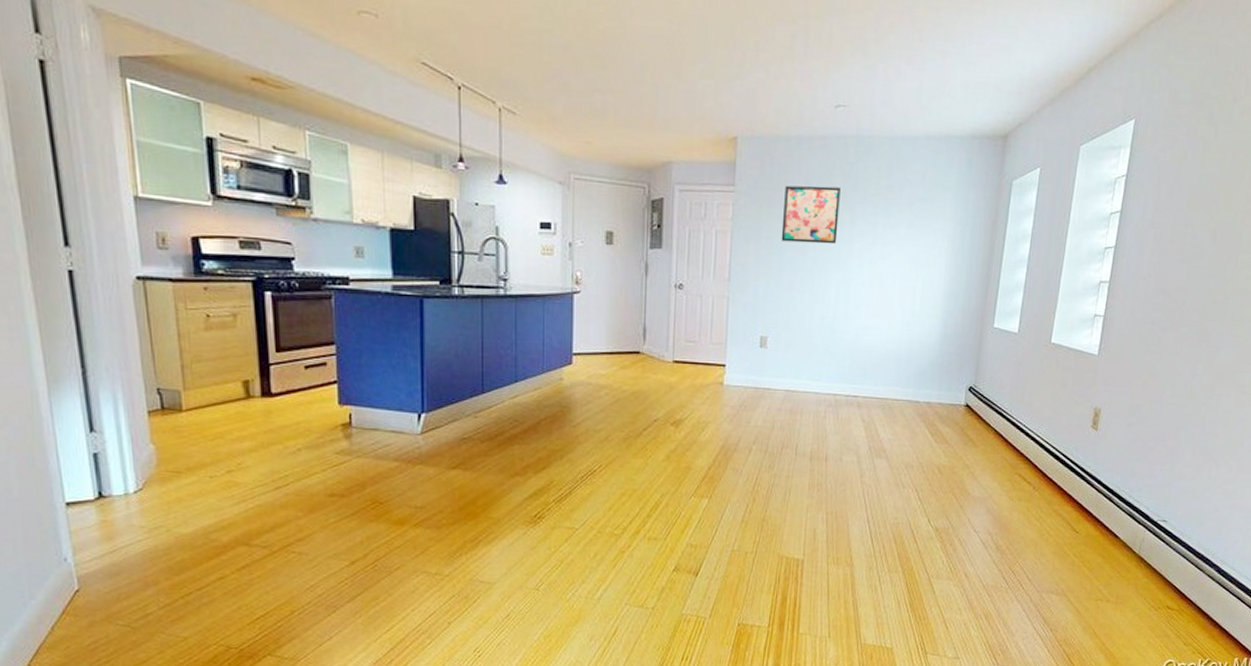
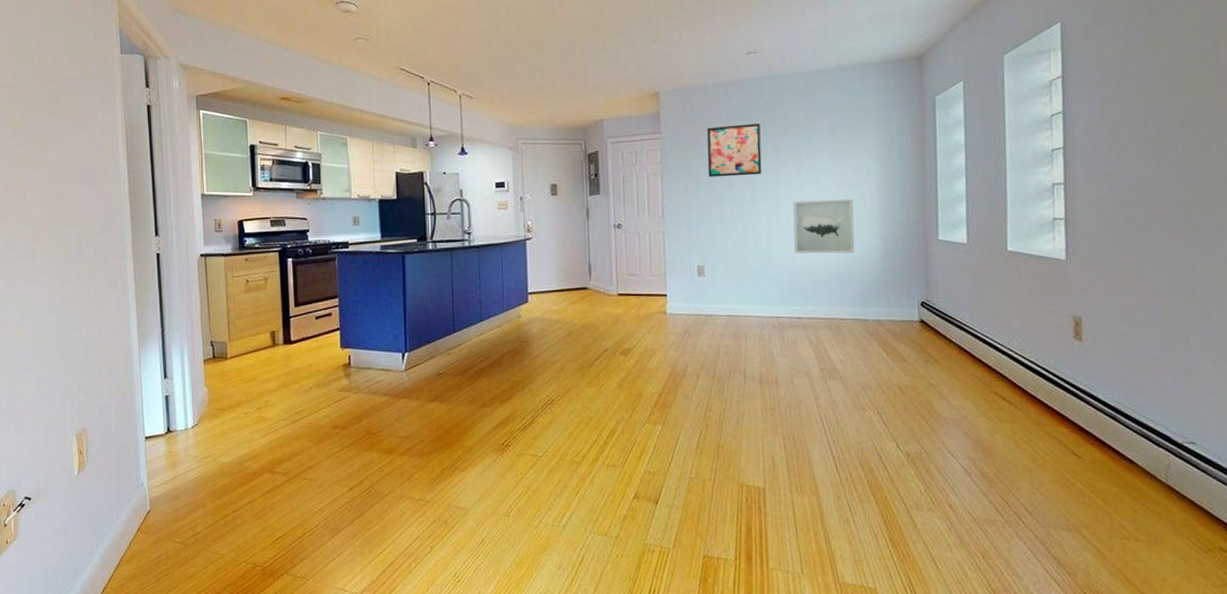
wall art: none [859,276,923,334] -> present [792,198,855,254]

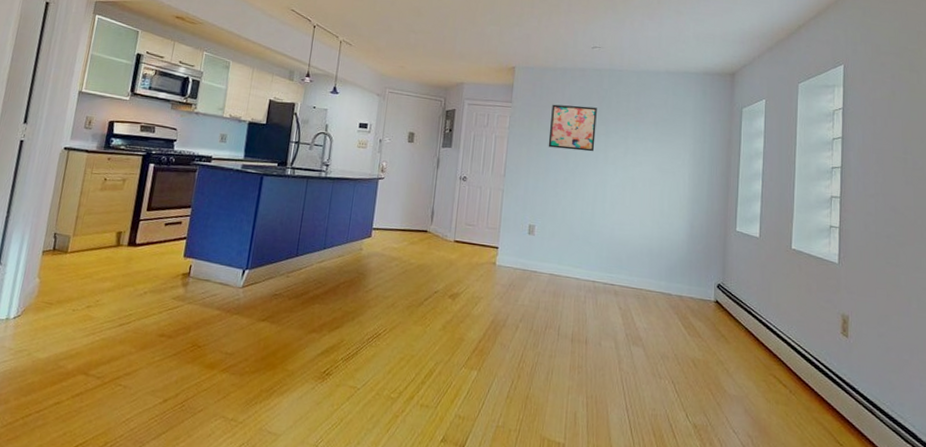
wall art: present [792,198,855,254] -> none [615,179,669,232]

